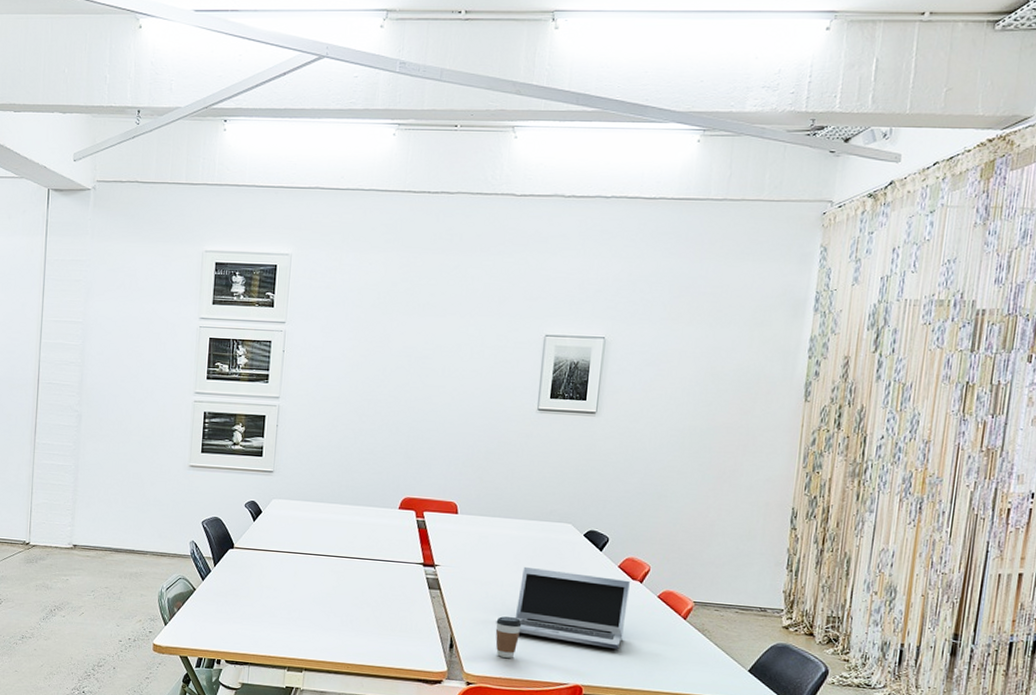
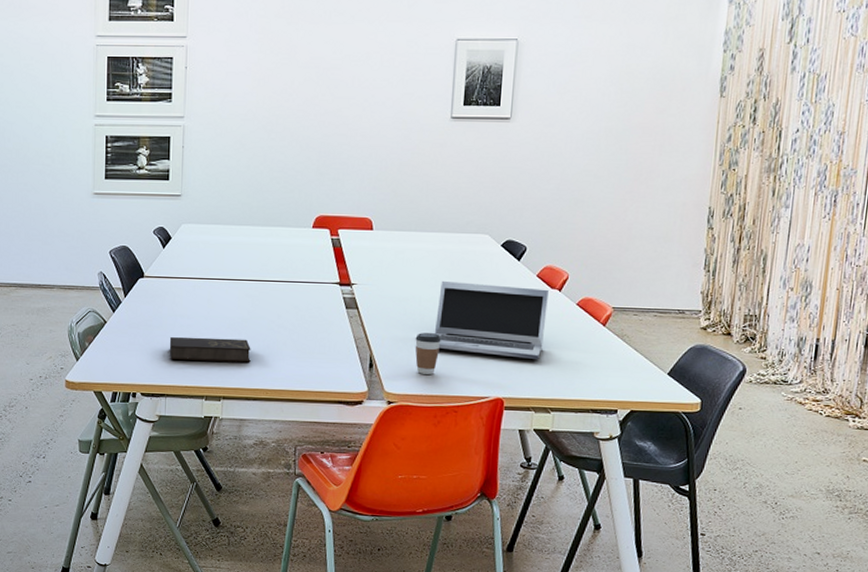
notebook: none [254,607,334,637] -> present [169,336,251,363]

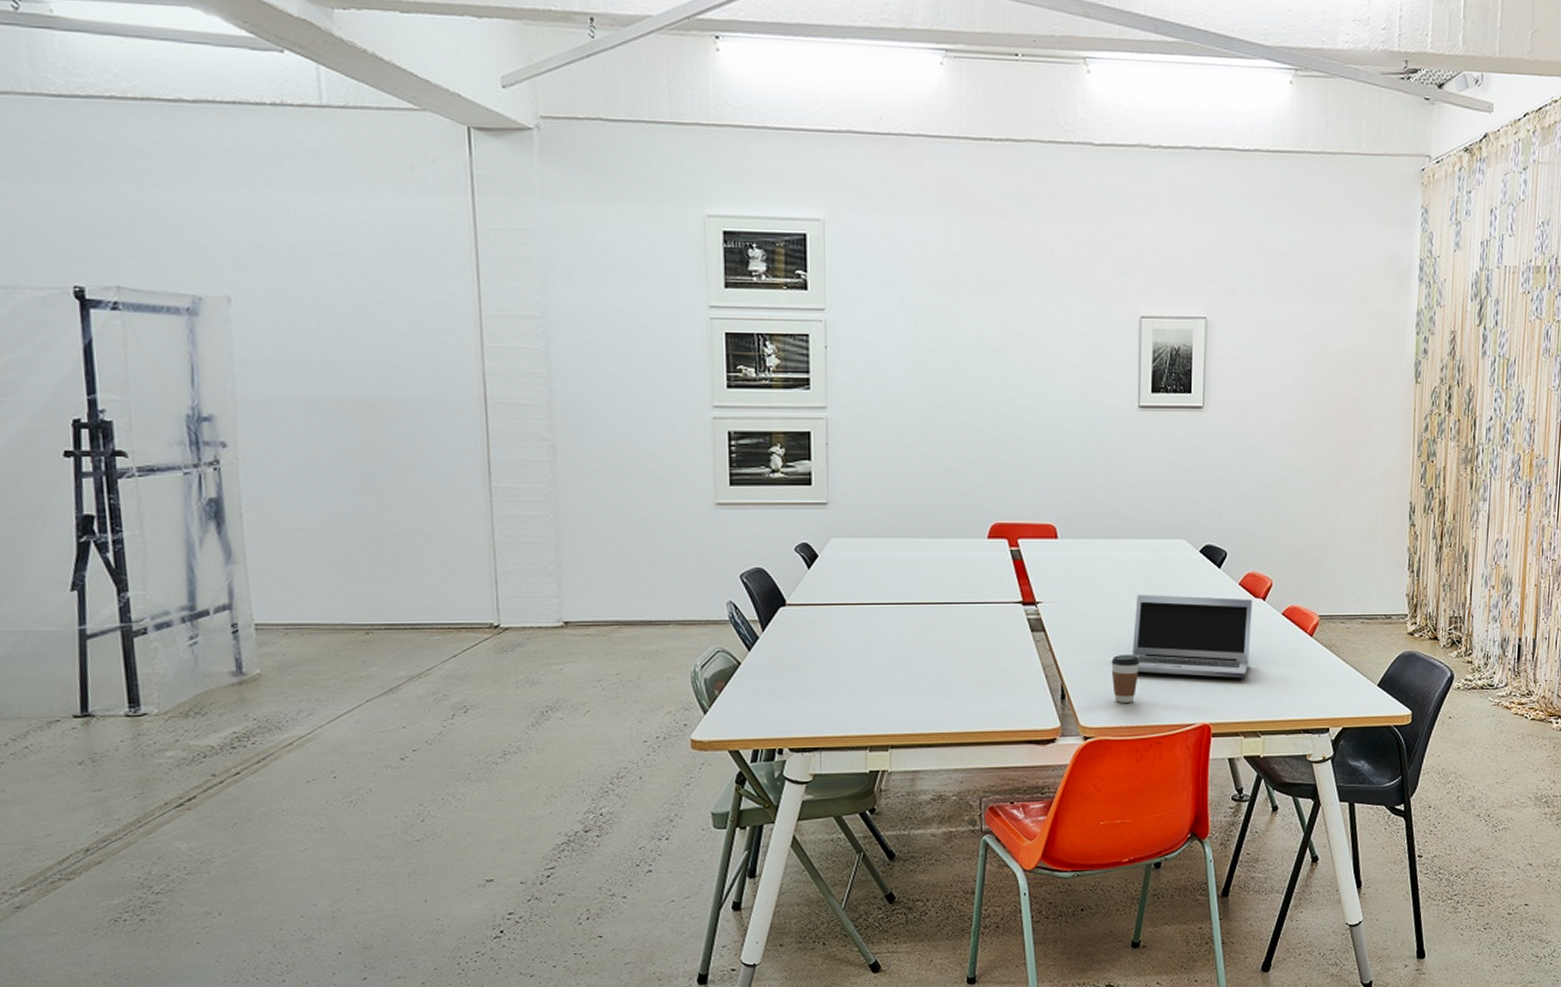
notebook: present [169,336,251,363] -> none [821,674,922,704]

